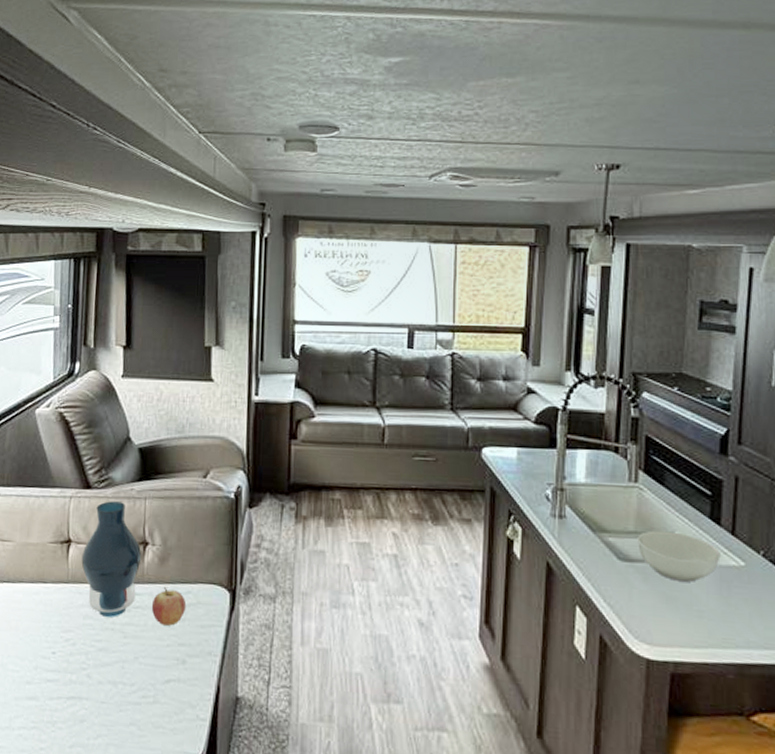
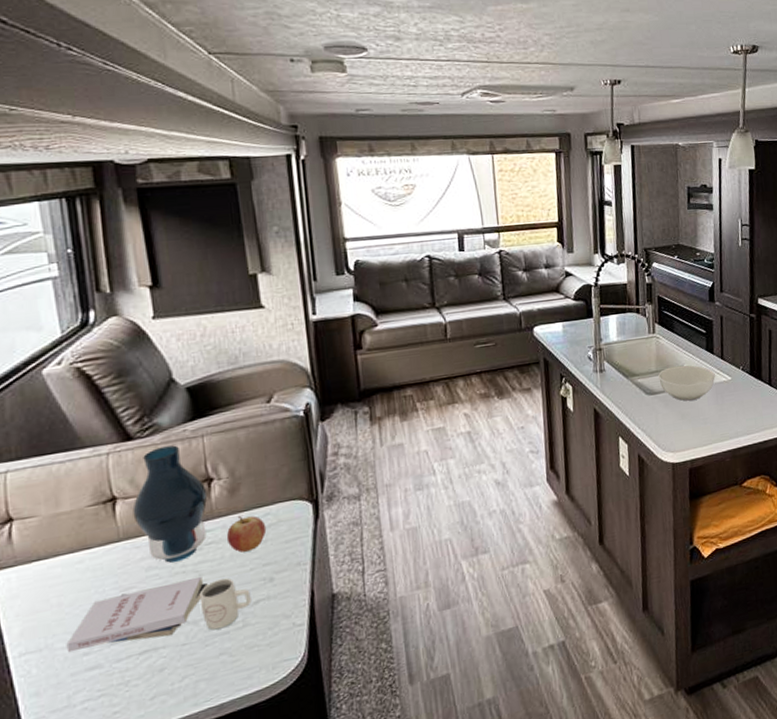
books: none [15,634,130,689] -> present [66,576,208,653]
mug: none [121,646,164,698] -> present [200,578,251,631]

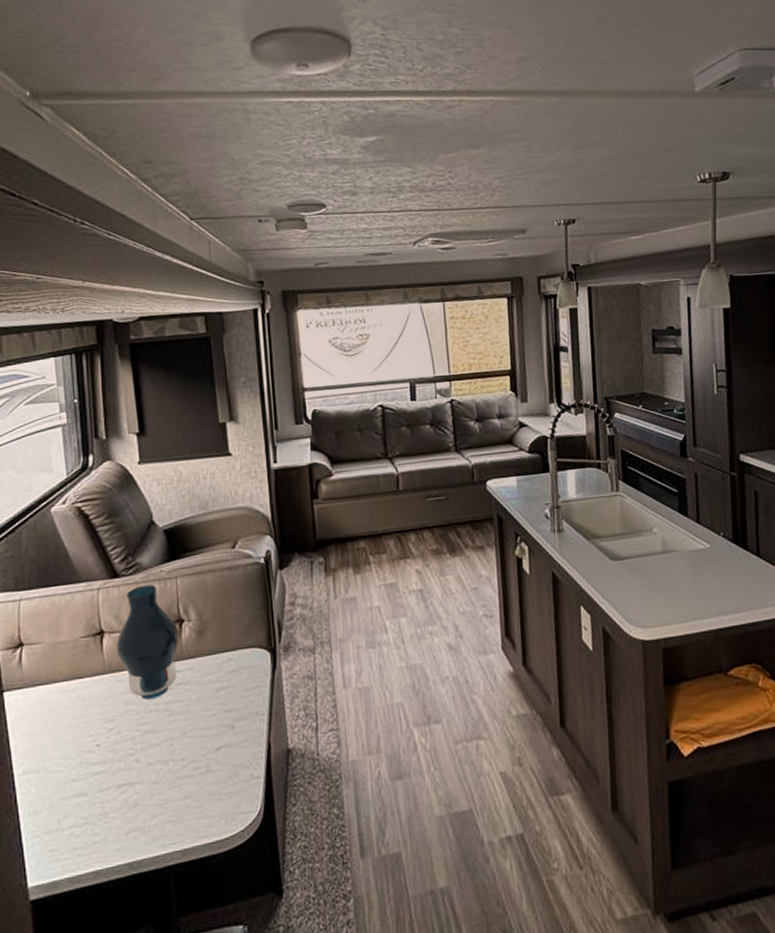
books: present [66,576,208,653] -> none [59,716,177,777]
mug: present [200,578,251,631] -> none [170,720,214,772]
fruit: present [226,515,267,552] -> none [194,658,229,696]
bowl: present [658,365,715,401] -> none [624,528,691,570]

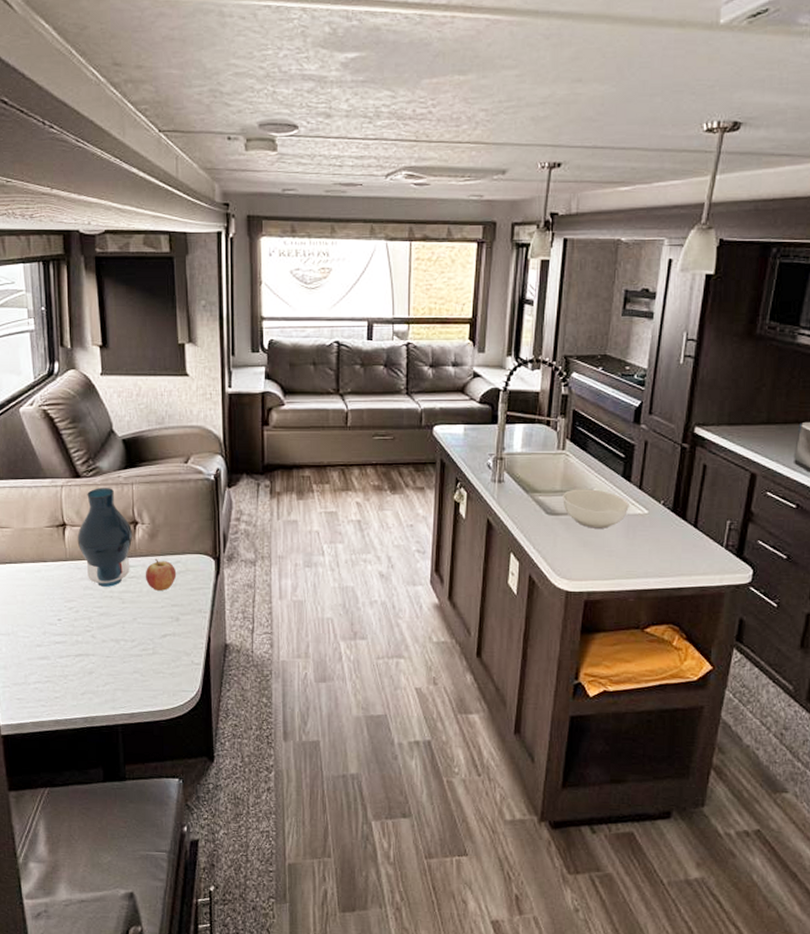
fruit: none [194,658,229,696] -> present [145,558,177,591]
bowl: none [624,528,691,570] -> present [563,489,629,529]

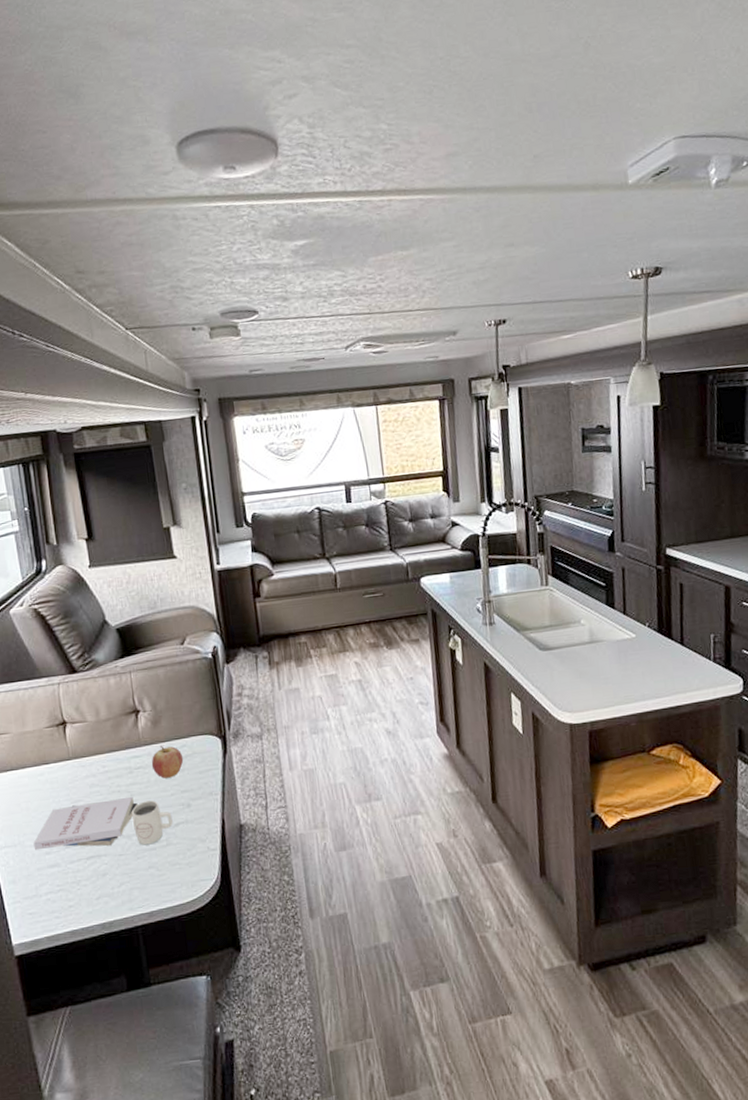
books: none [26,603,128,646] -> present [33,796,138,851]
vase: present [77,488,133,587] -> none [78,679,136,782]
mug: none [122,609,160,651] -> present [132,800,173,845]
bowl: present [563,489,629,529] -> none [552,620,617,659]

